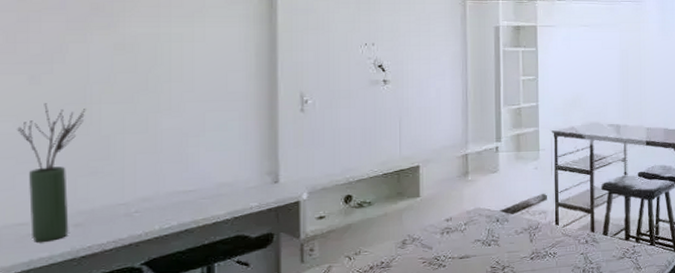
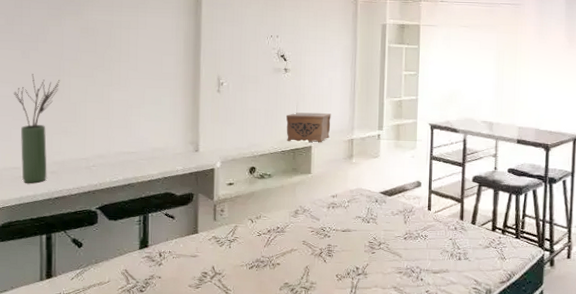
decorative box: none [386,127,441,163] -> present [285,112,331,143]

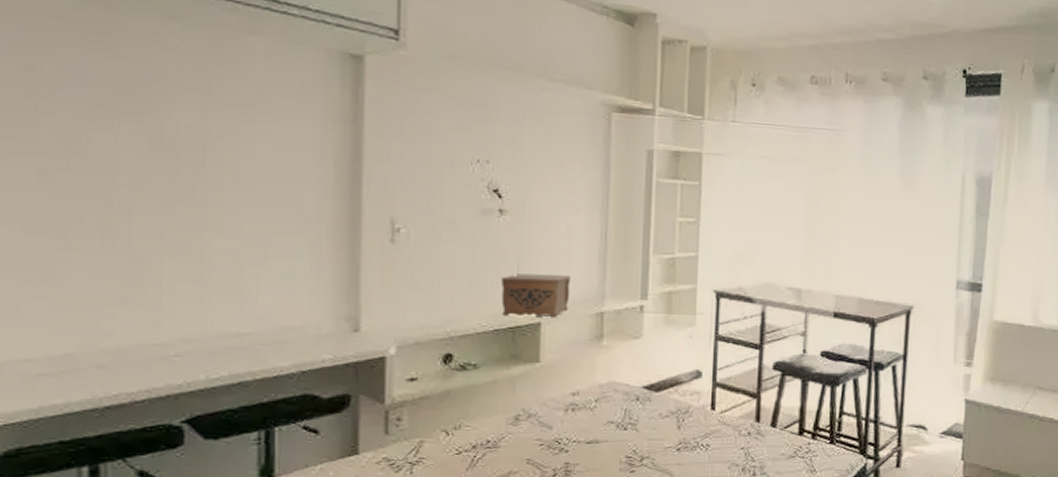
vase: present [14,74,60,184] -> none [23,208,113,385]

